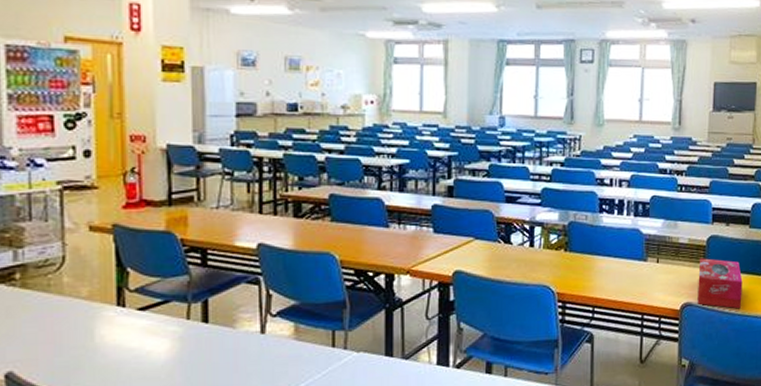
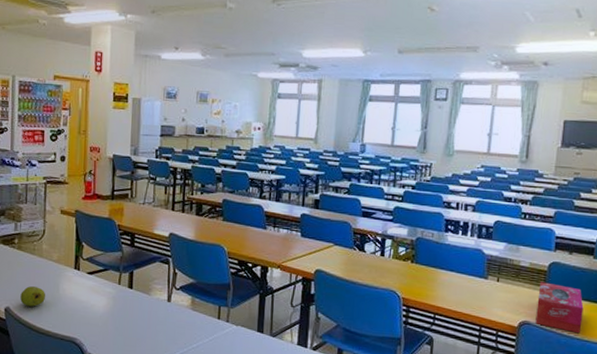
fruit: none [30,337,72,367] -> present [20,286,45,307]

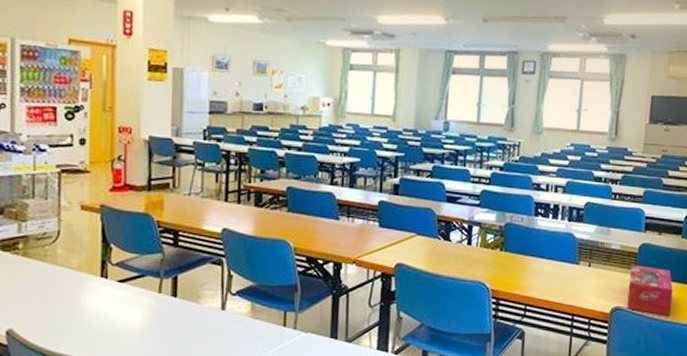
fruit: present [20,286,45,307] -> none [27,301,62,327]

